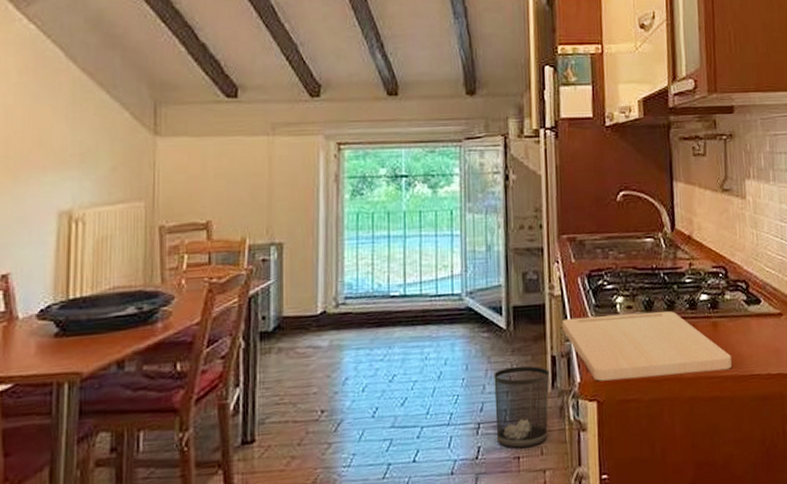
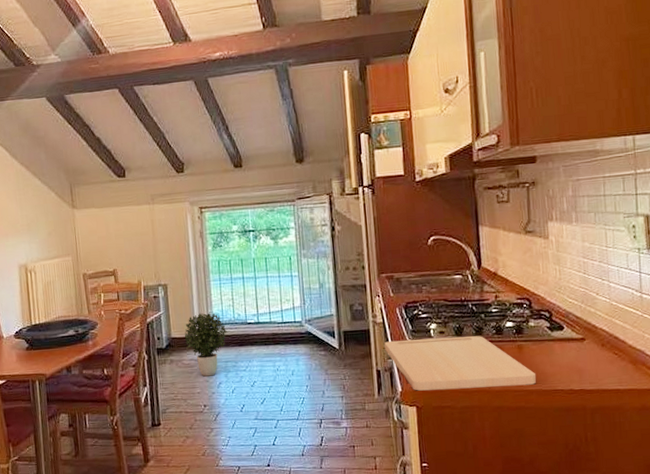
potted plant: none [301,282,362,371] -> present [184,313,227,377]
waste bin: present [494,365,550,448] -> none [331,377,377,439]

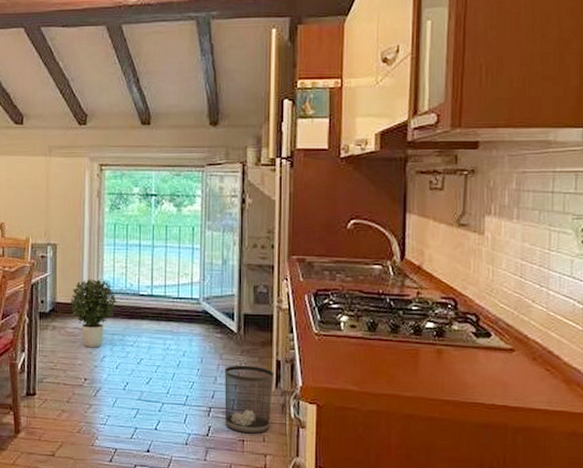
waste bin: none [331,377,377,439] -> present [224,365,274,434]
cutting board: present [385,336,537,391] -> none [288,330,455,394]

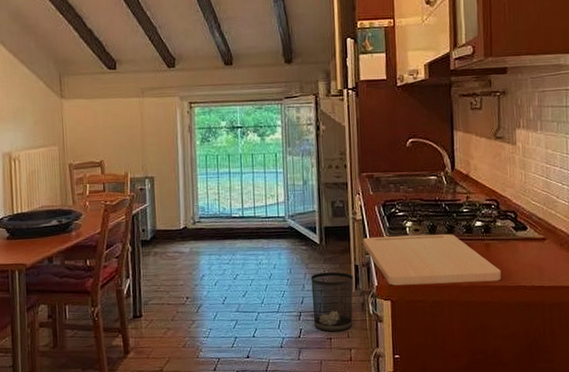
potted plant: present [70,278,117,348] -> none [169,206,212,269]
cutting board: none [288,330,455,394] -> present [363,234,502,286]

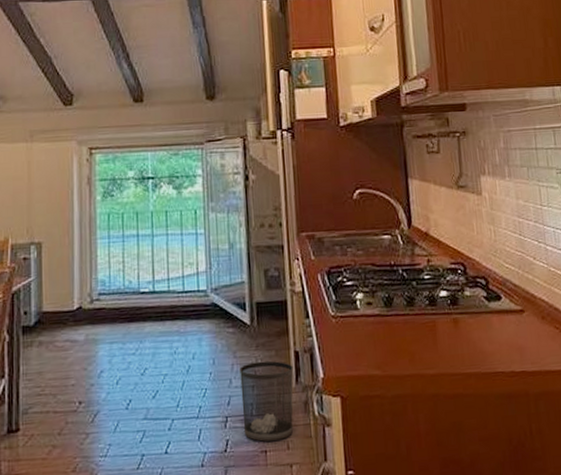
cutting board: present [363,234,502,286] -> none [304,307,475,377]

